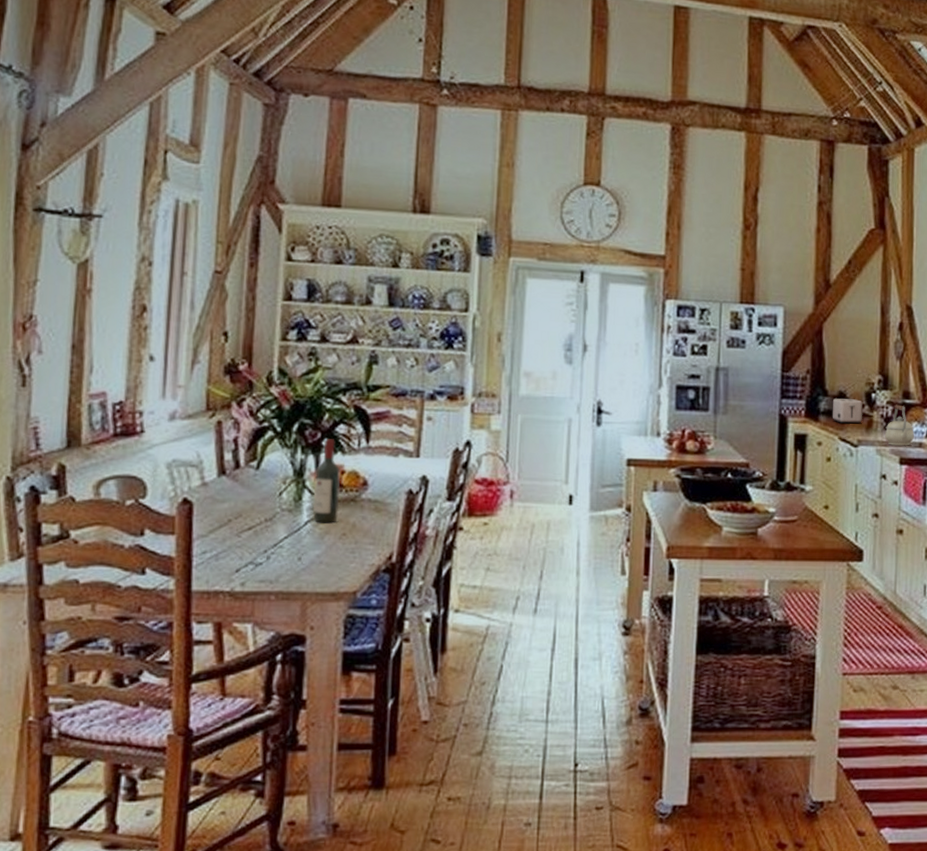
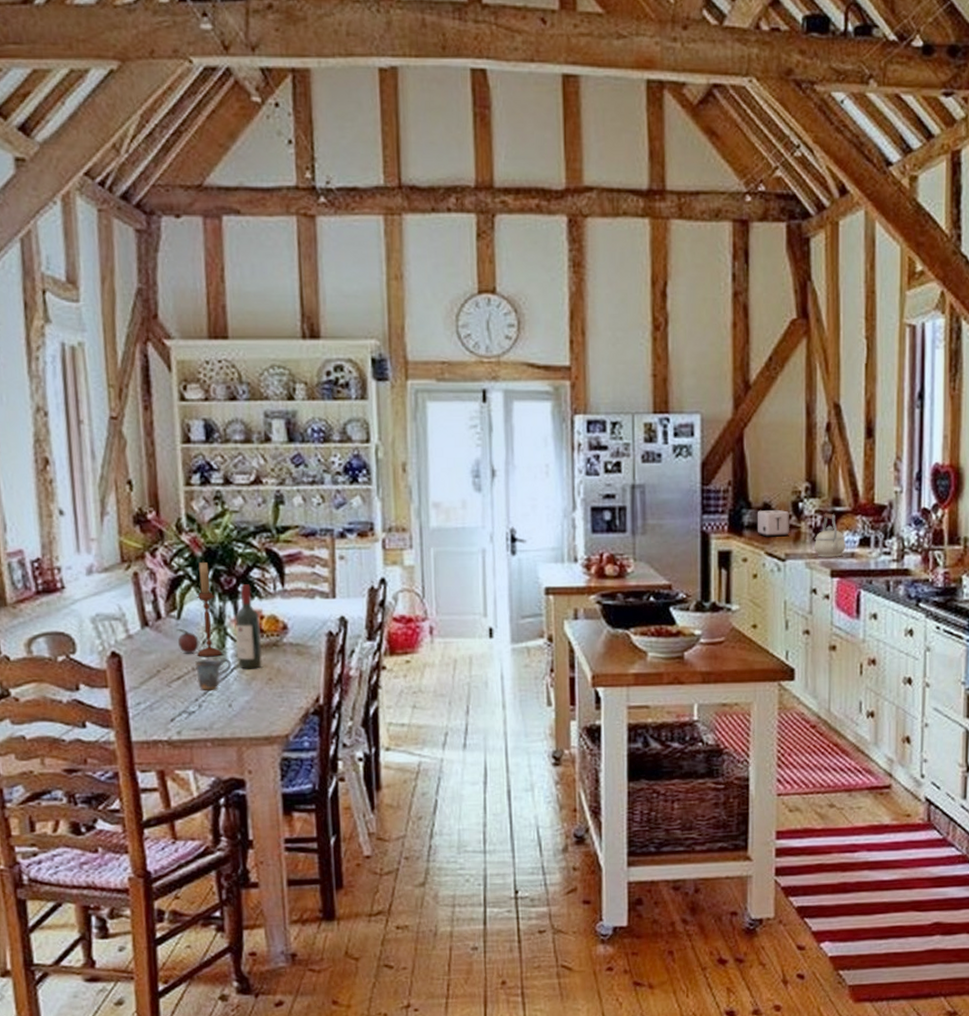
fruit: none [253,479,276,504] -> present [176,628,199,653]
mug: none [268,510,307,542] -> present [194,658,232,690]
candlestick: none [272,413,298,509] -> present [197,560,223,657]

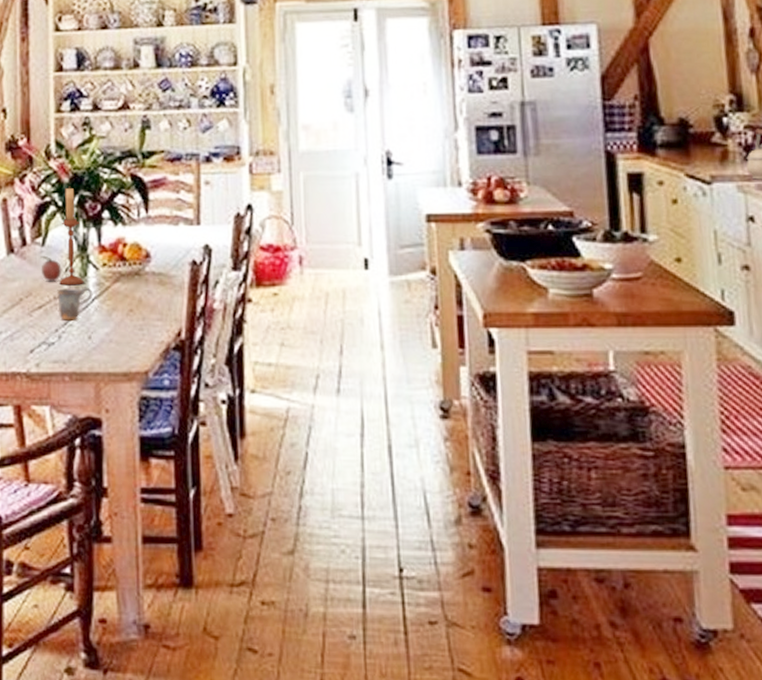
wine bottle: present [235,584,263,670] -> none [97,210,125,299]
toaster: present [757,509,789,537] -> none [671,125,714,157]

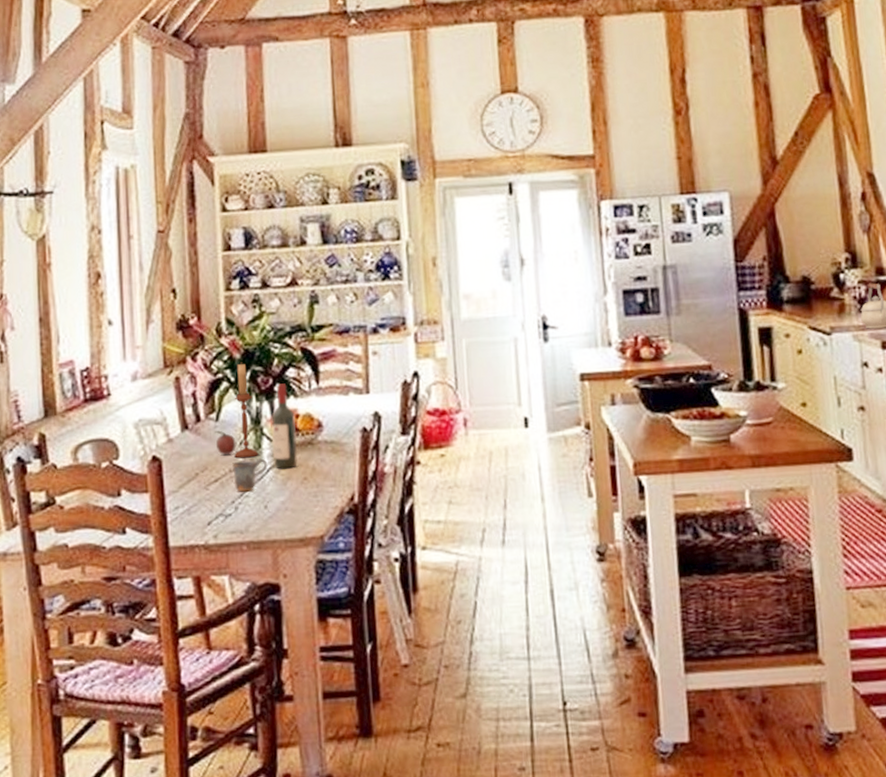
wine bottle: none [97,210,125,299] -> present [271,383,298,470]

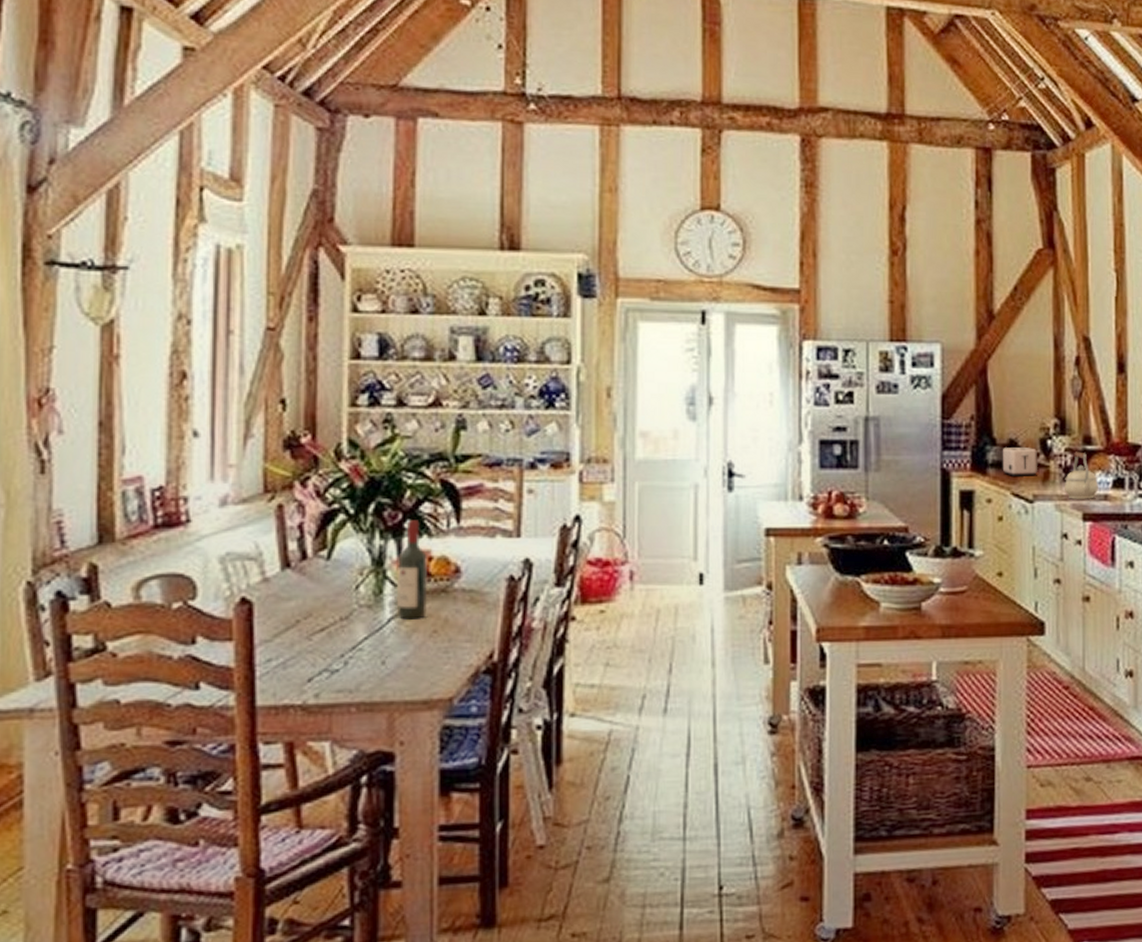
fruit: present [215,430,236,455] -> none [324,570,351,600]
mug: present [231,458,268,492] -> none [343,606,390,644]
candlestick: present [234,362,259,459] -> none [348,491,379,605]
toaster: none [796,282,832,311] -> present [1002,446,1037,476]

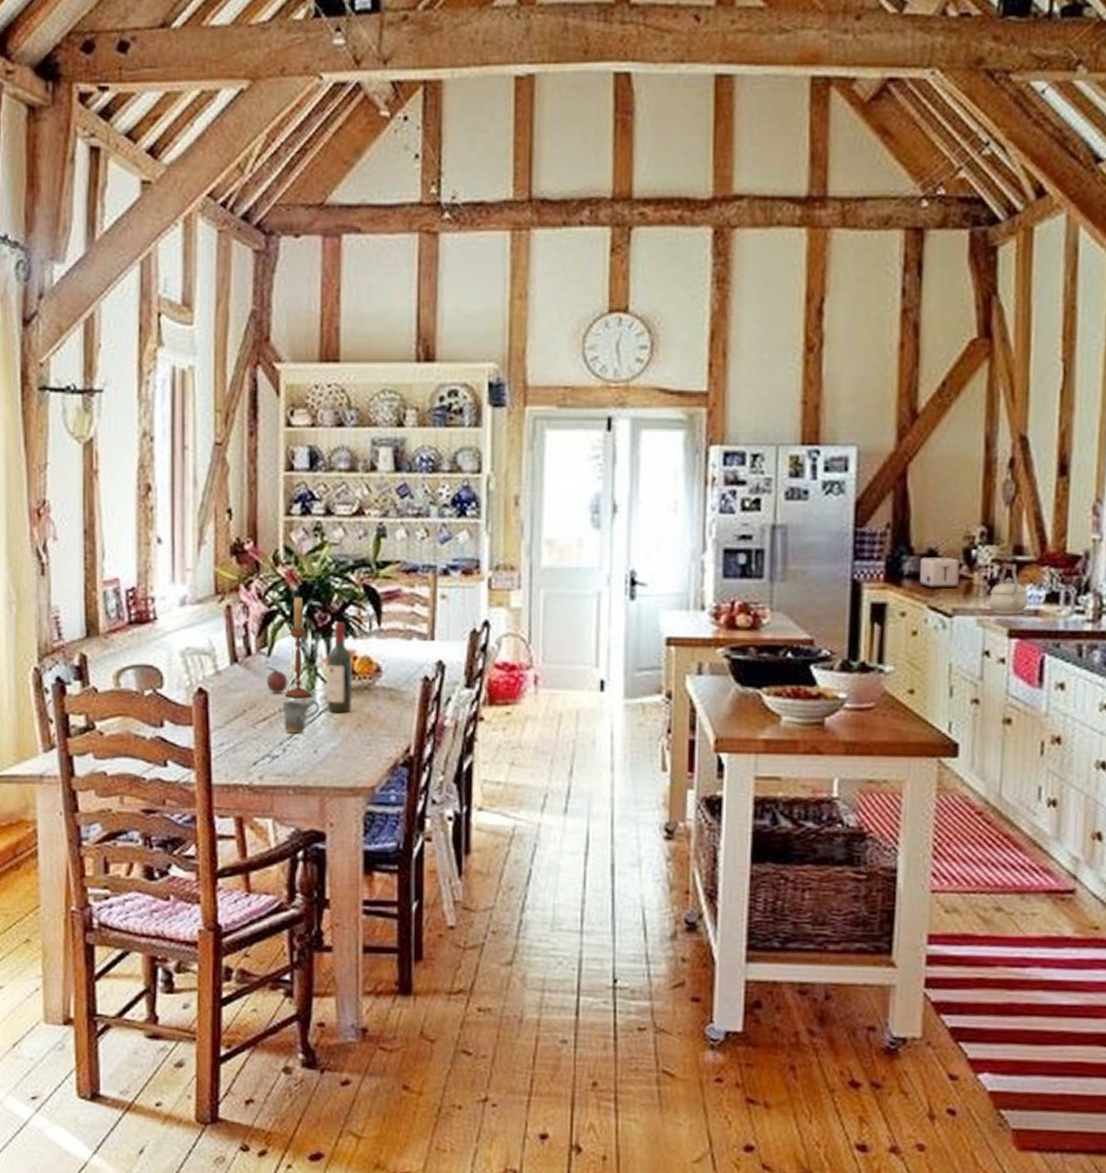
fruit: none [324,570,351,600] -> present [266,666,288,693]
mug: none [343,606,390,644] -> present [281,700,321,734]
candlestick: none [348,491,379,605] -> present [285,595,311,698]

